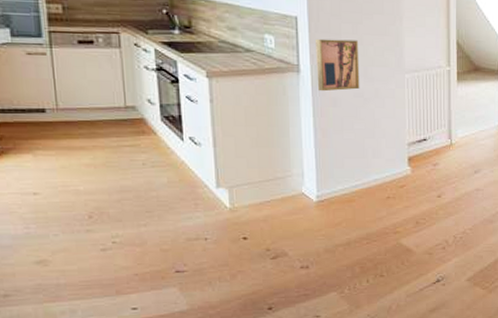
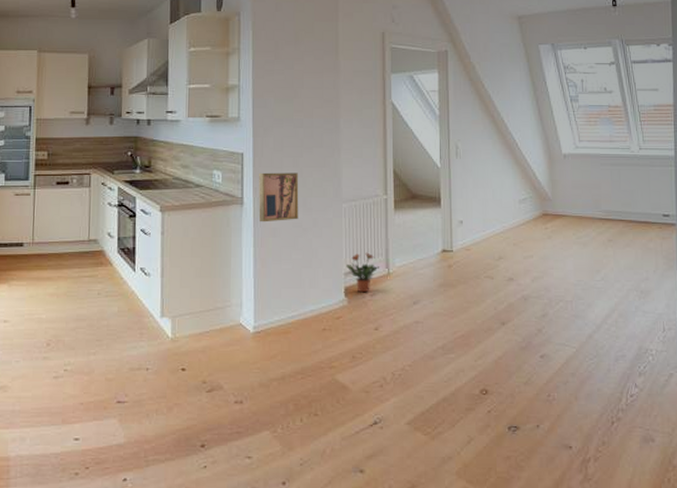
potted plant: none [409,123,443,163] -> present [346,252,380,293]

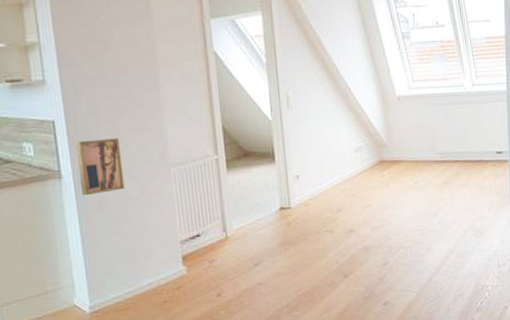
potted plant: present [346,252,380,293] -> none [181,217,217,260]

